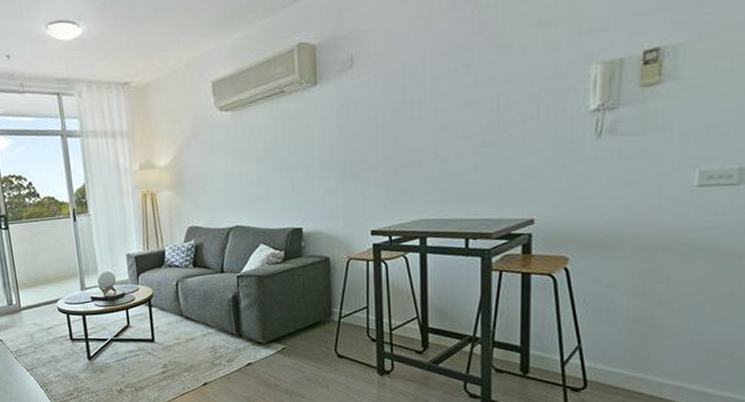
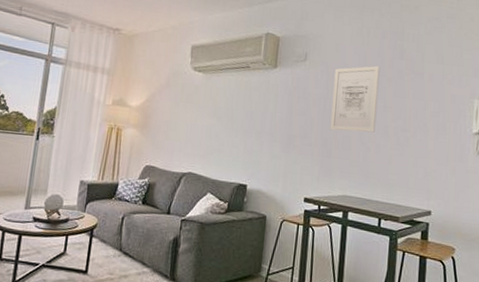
wall art: none [391,50,453,147] -> present [330,65,380,133]

